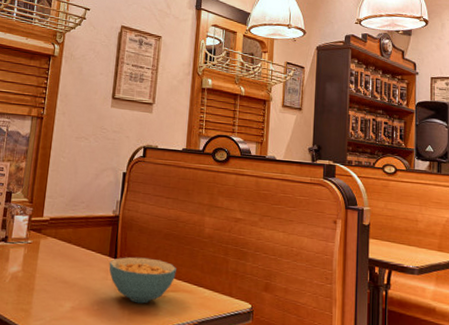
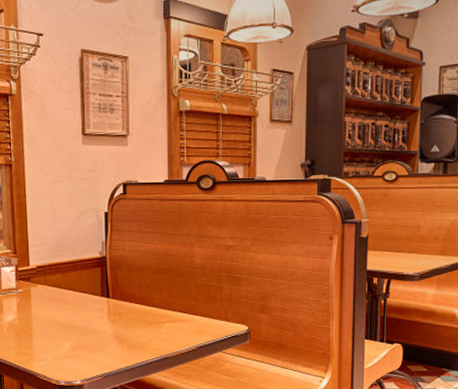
cereal bowl: present [109,257,177,304] -> none [102,293,170,337]

